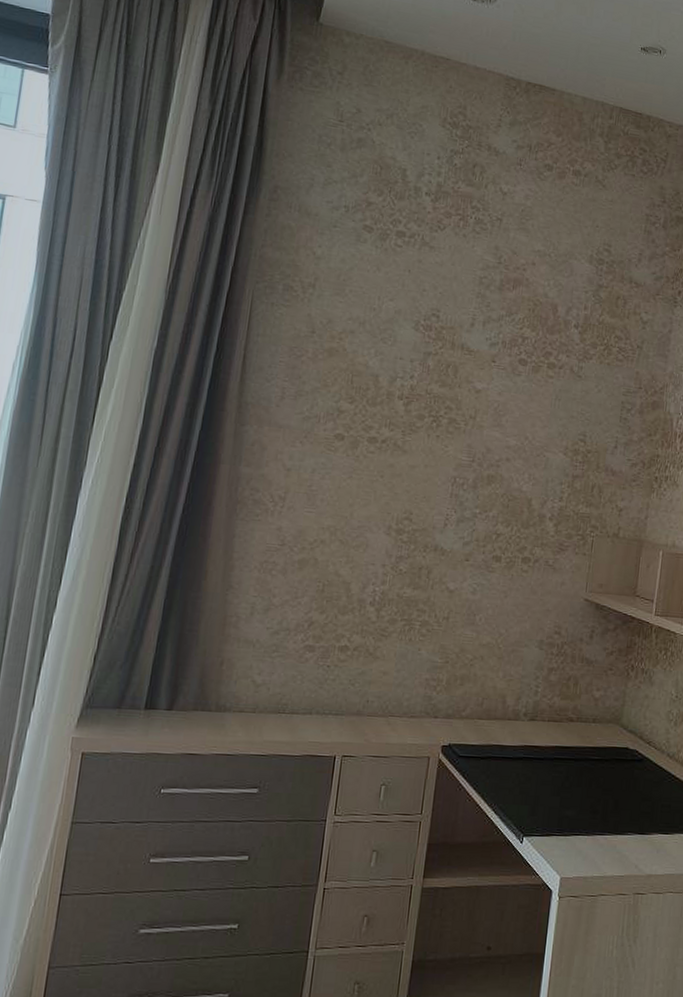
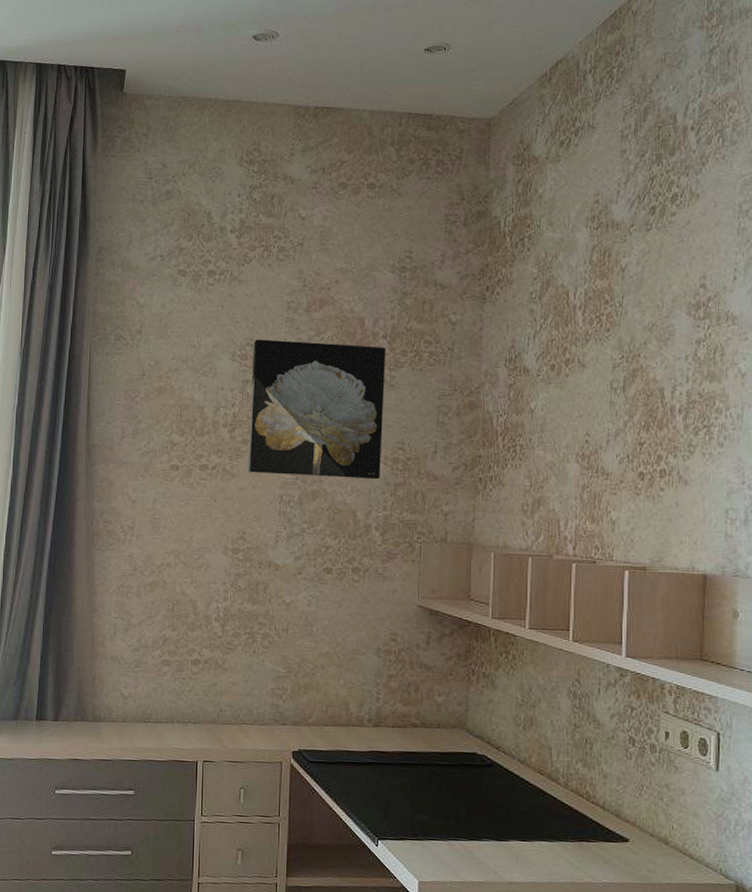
wall art: none [421,311,577,470] -> present [248,339,386,480]

